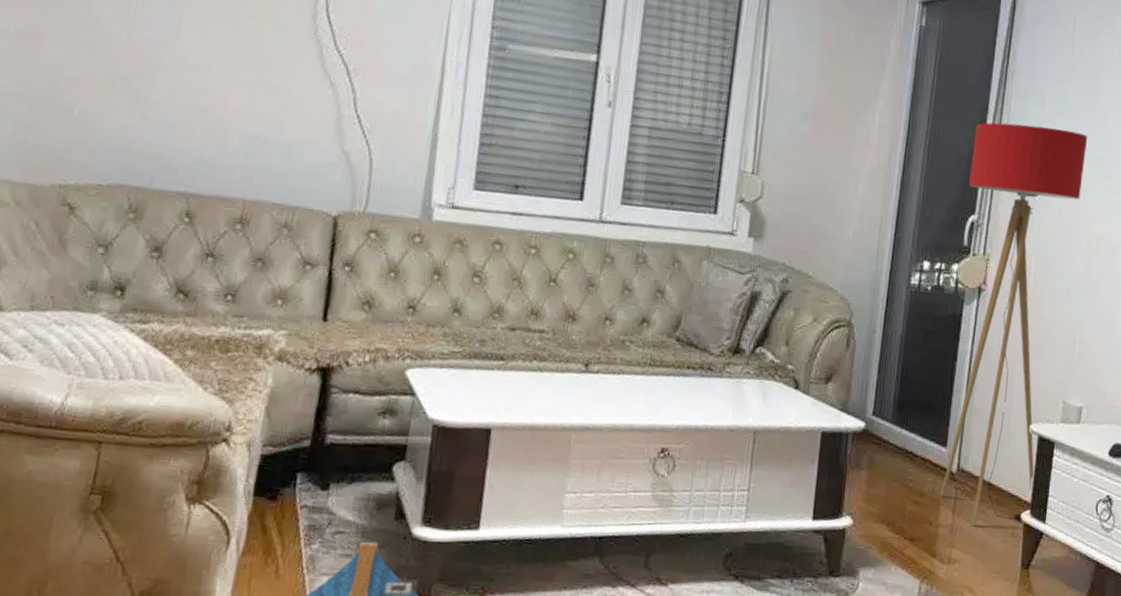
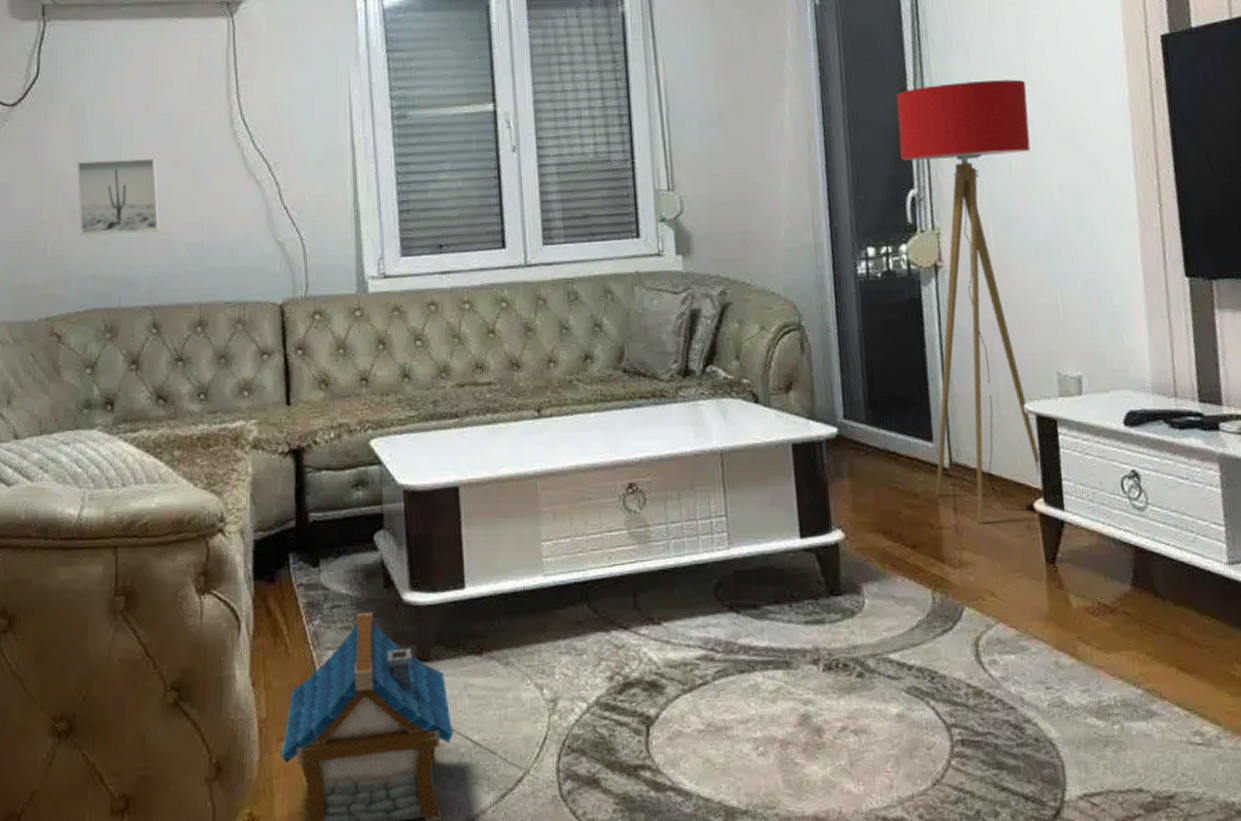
wall art: none [116,22,221,115] -> present [77,157,159,235]

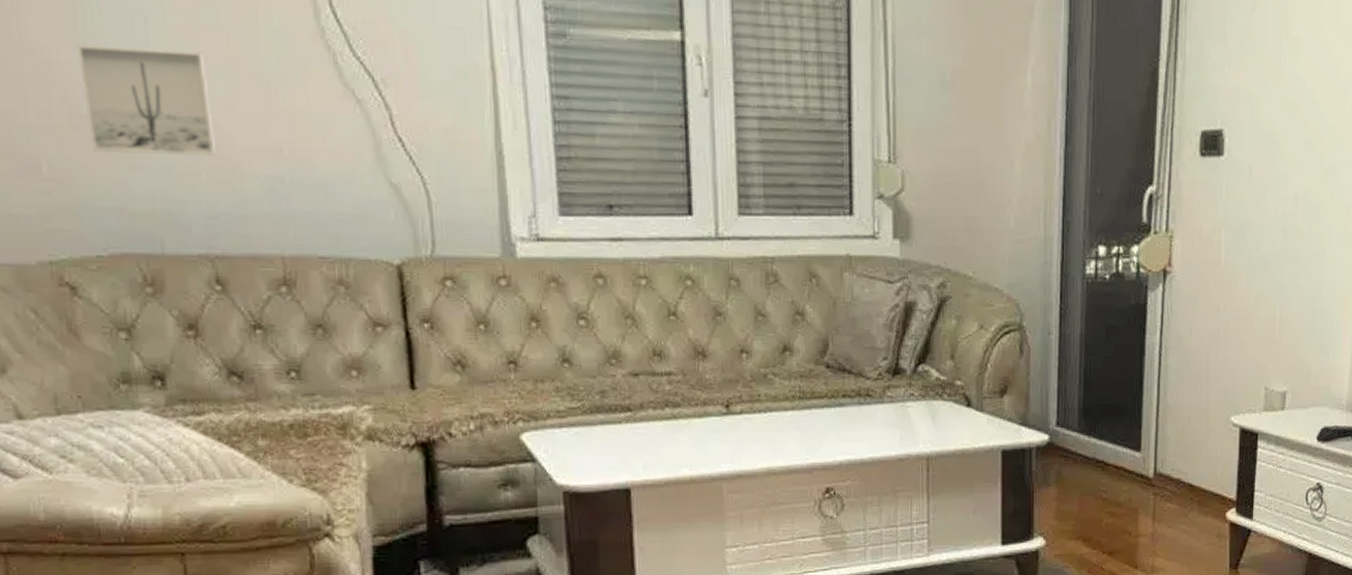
floor lamp: present [896,79,1040,524] -> none [1138,70,1278,532]

